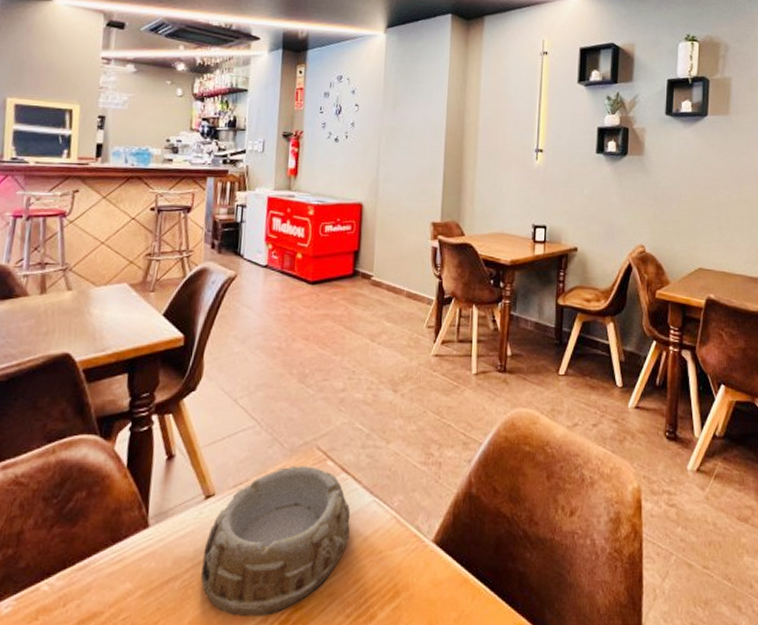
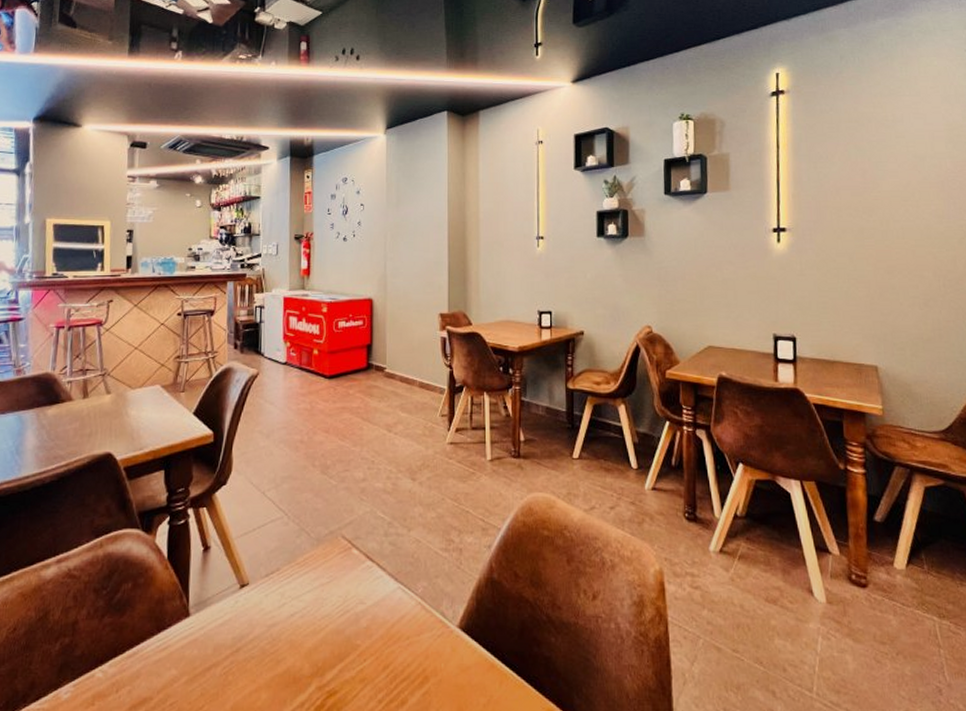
ashtray: present [201,466,351,616] -> none [240,555,377,701]

